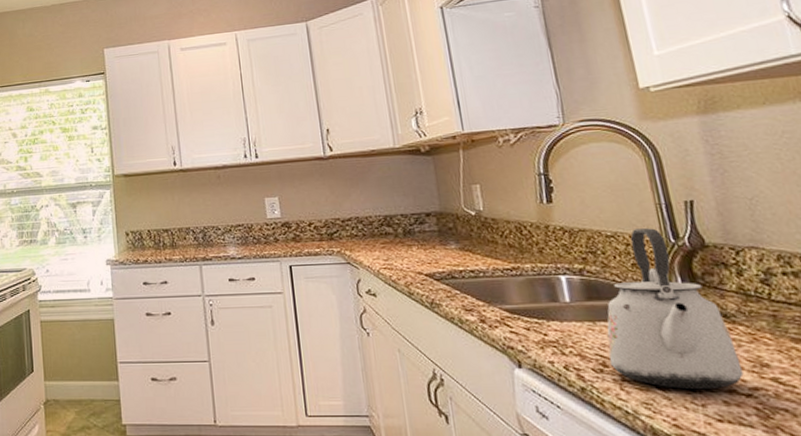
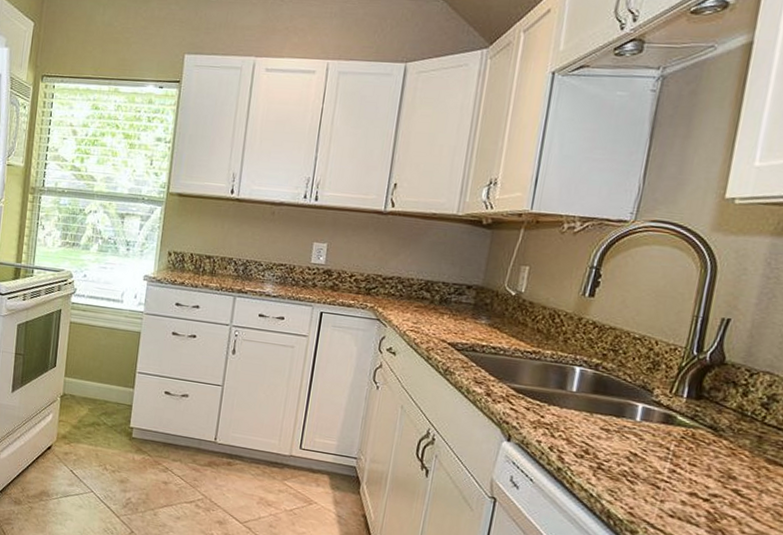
kettle: present [607,228,744,390] -> none [591,336,713,490]

